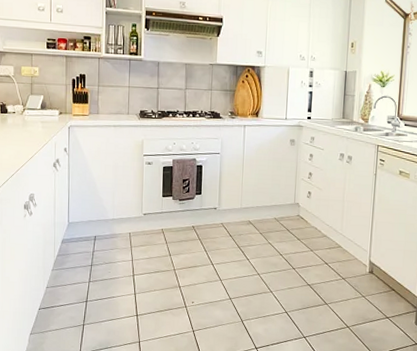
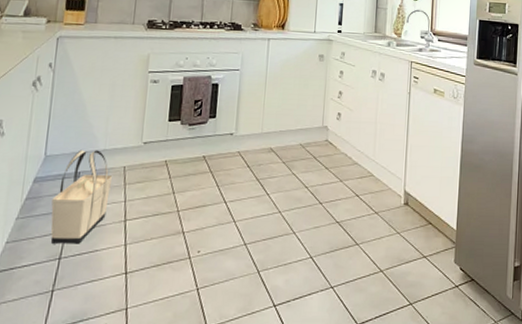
shopping bag: none [77,218,121,291] -> present [50,150,113,244]

